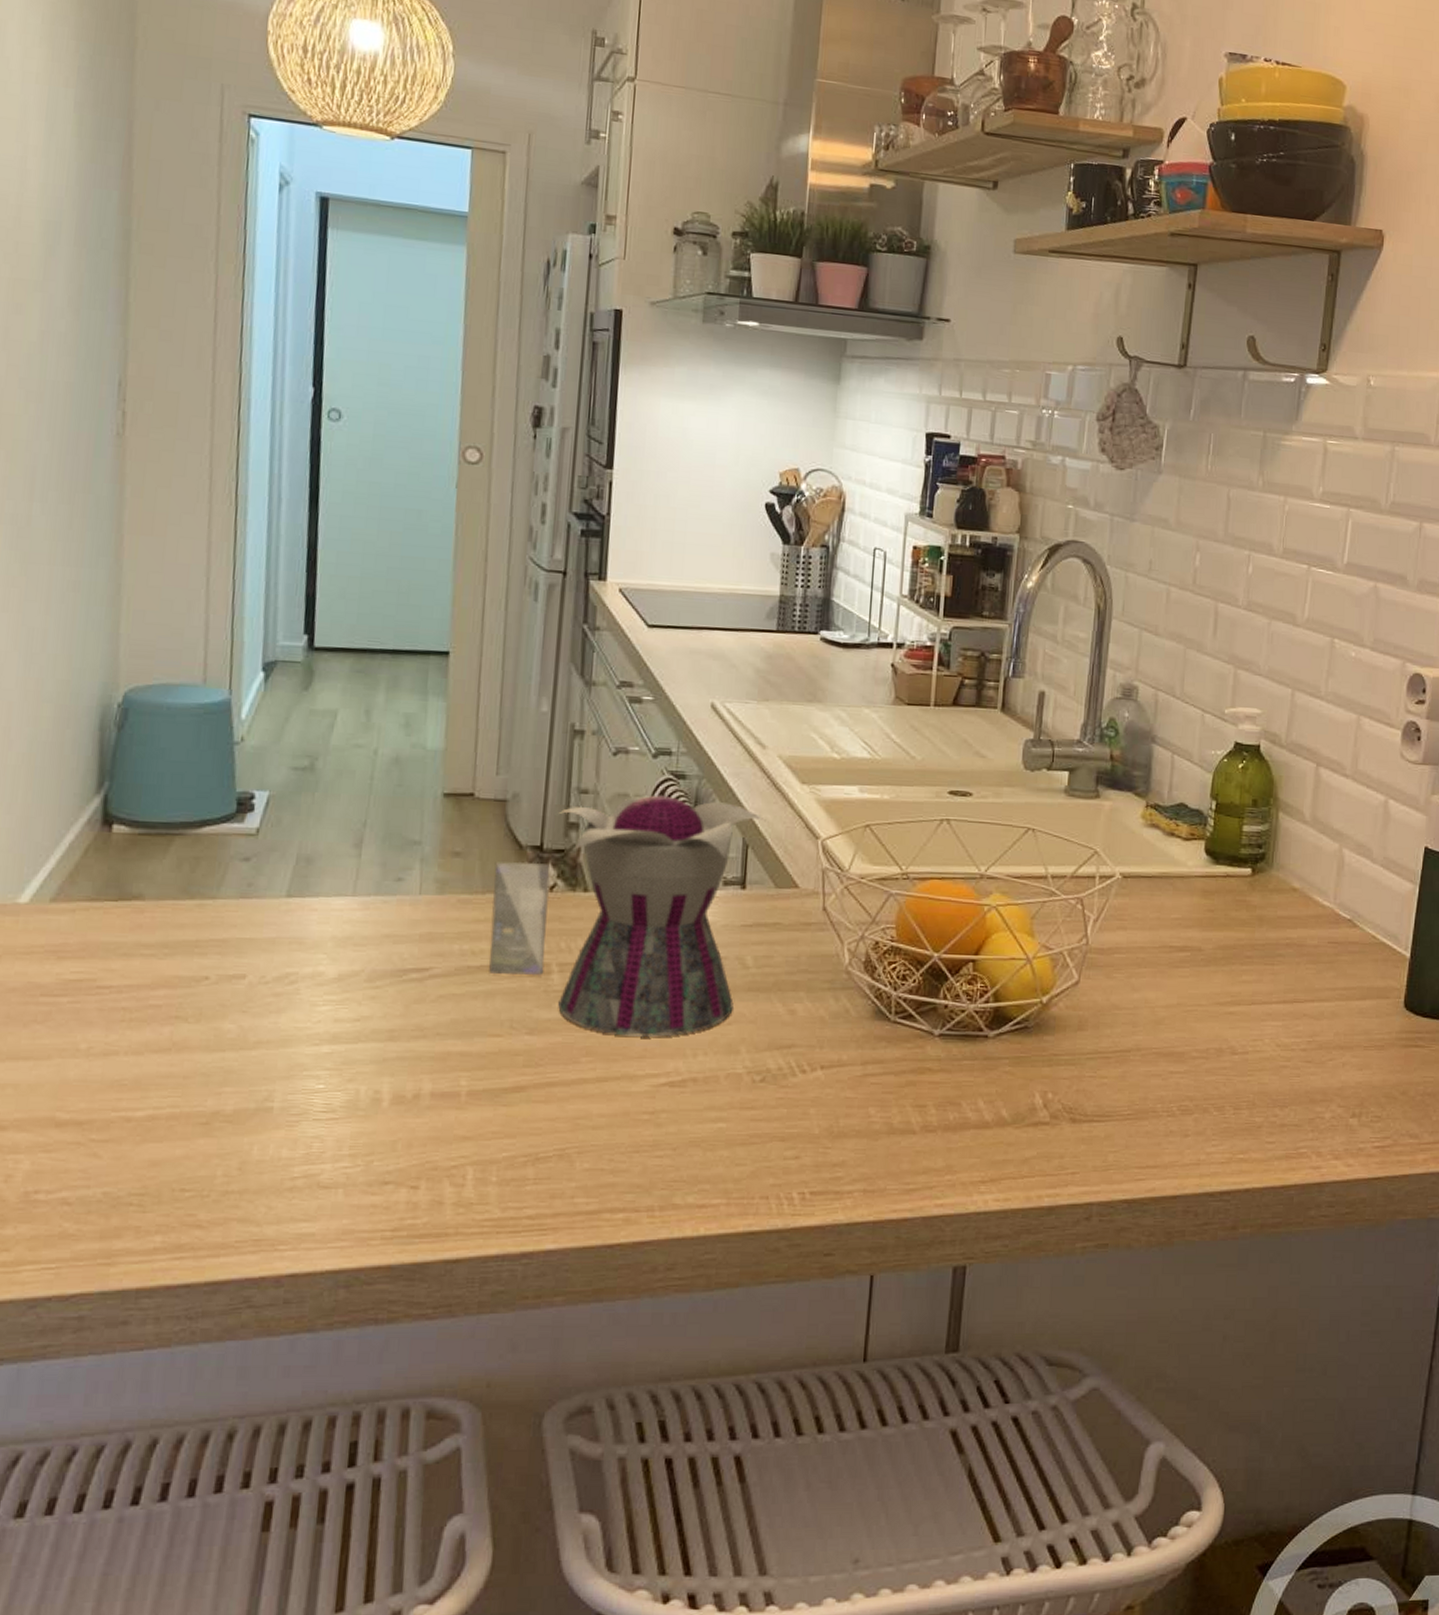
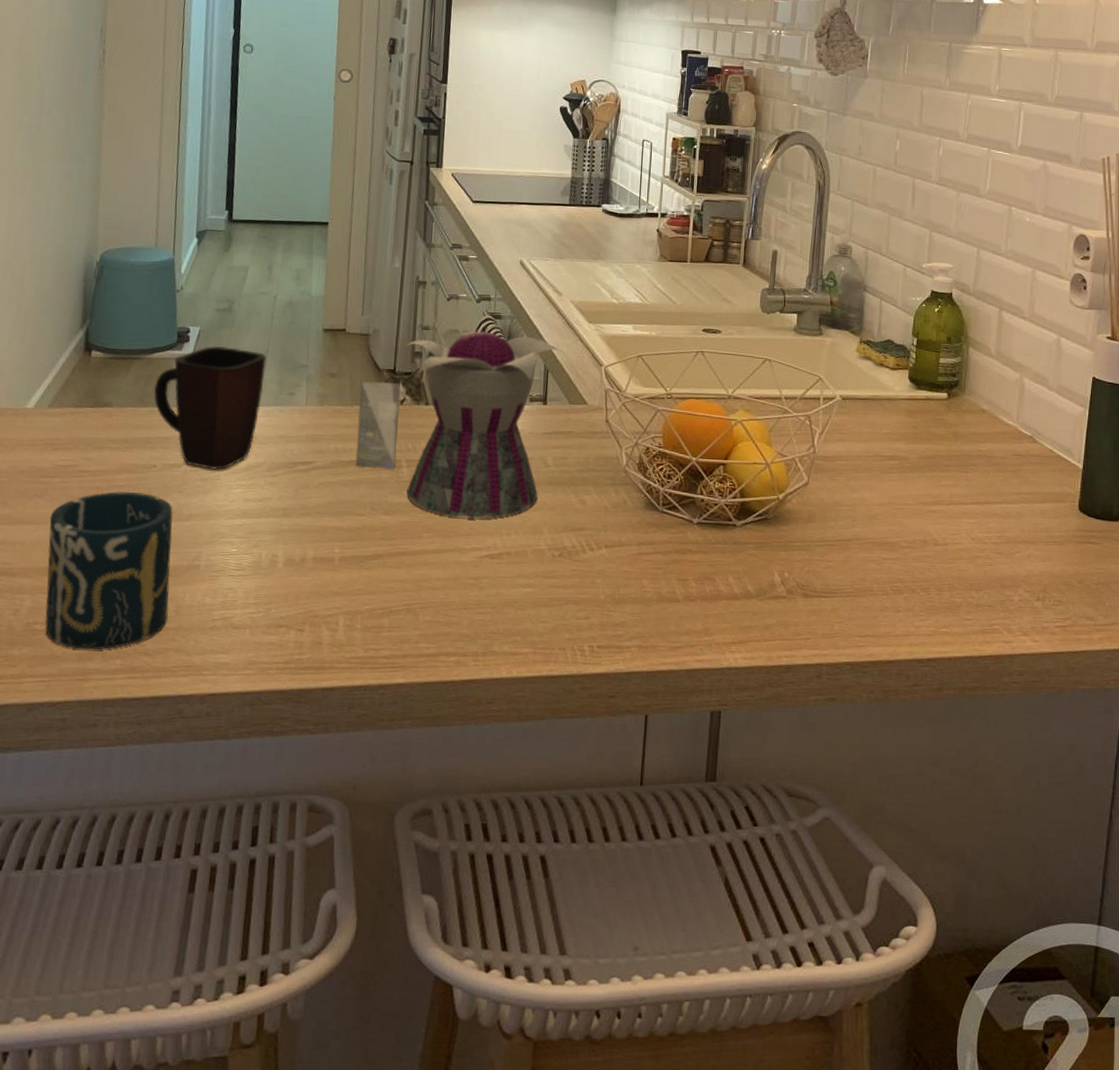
cup: none [50,1013,234,1224] -> present [44,491,173,650]
mug: none [204,816,364,981] -> present [154,345,266,470]

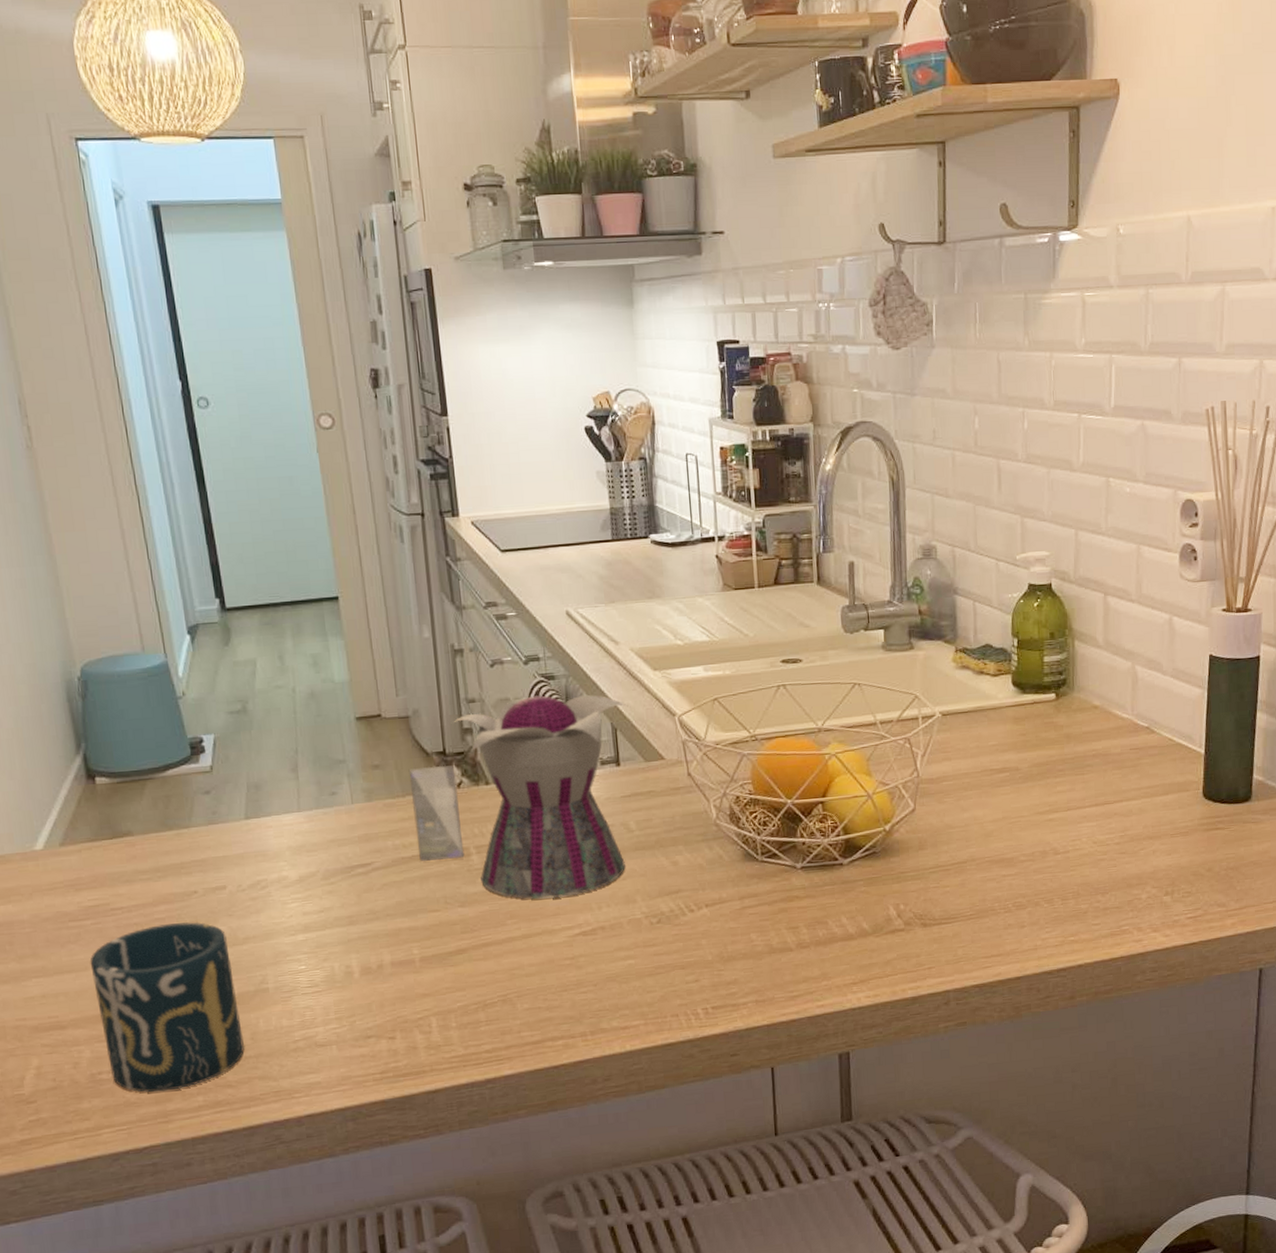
mug: present [154,345,266,470] -> none [176,751,301,887]

